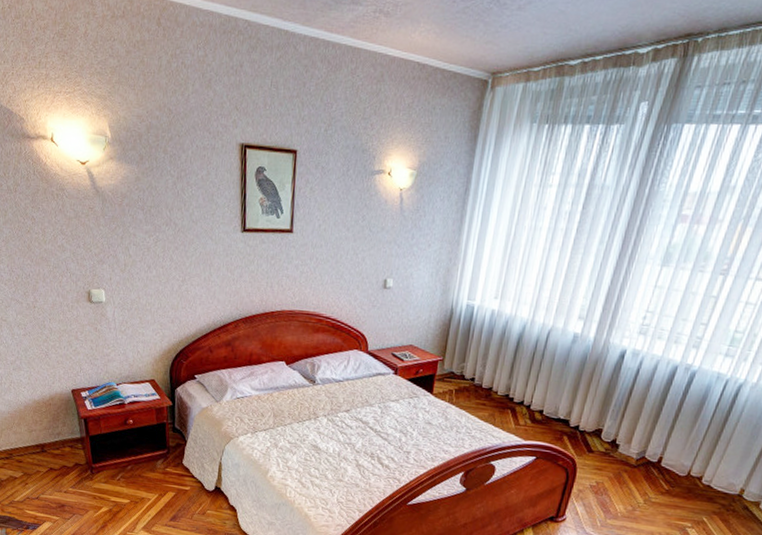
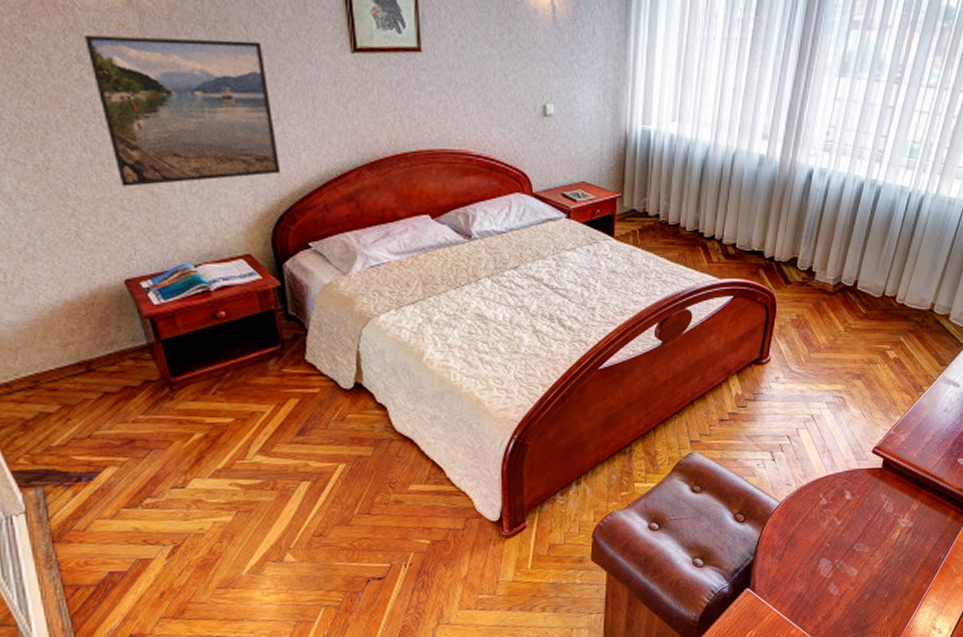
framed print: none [66,215,182,324] -> present [83,35,281,187]

